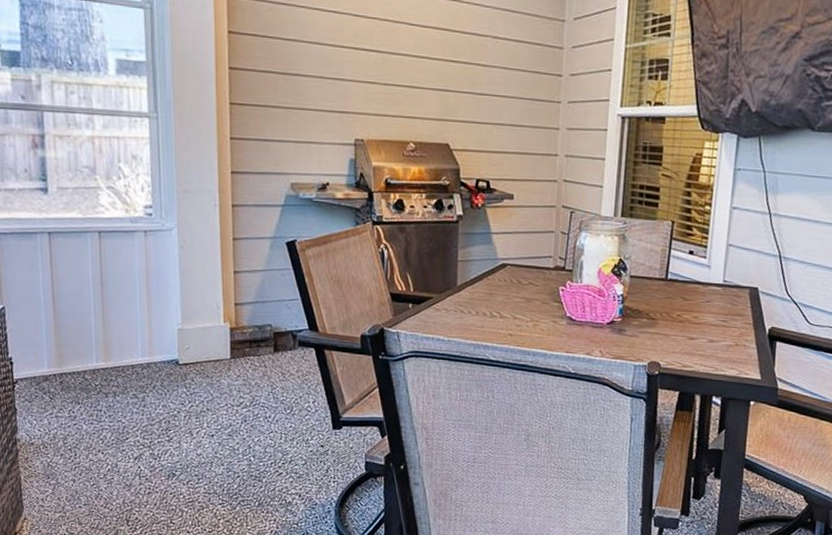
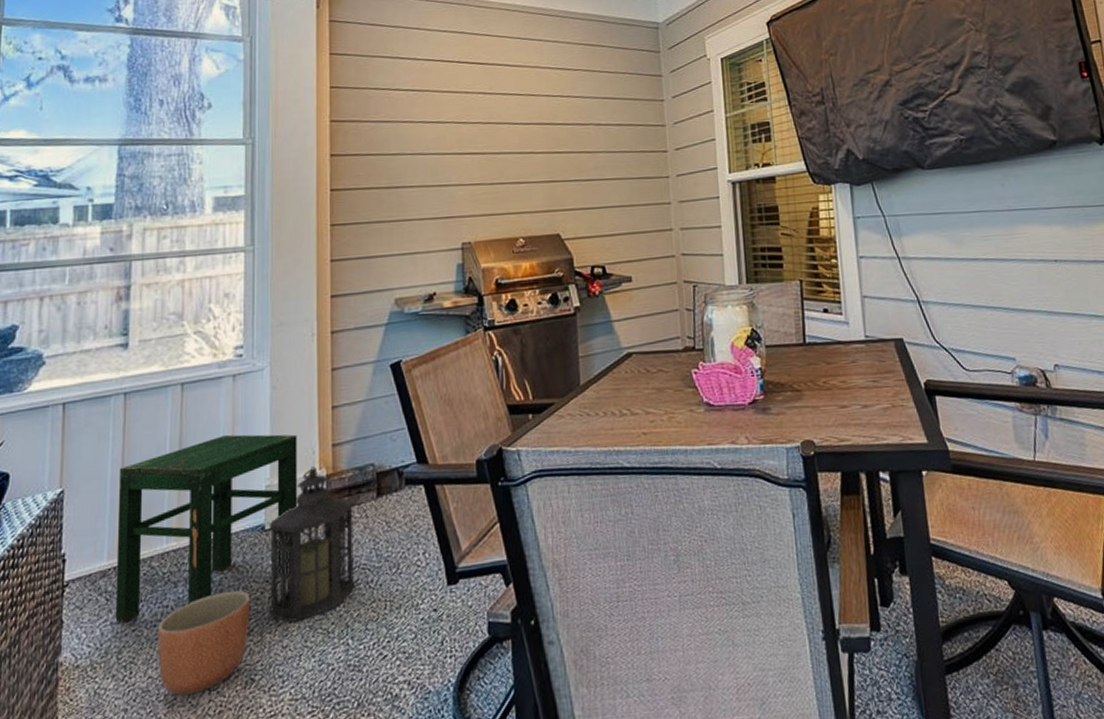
stool: none [51,281,206,417] -> present [115,434,298,623]
planter: none [94,406,170,478] -> present [158,590,251,696]
lantern: none [183,319,256,438] -> present [268,466,355,622]

